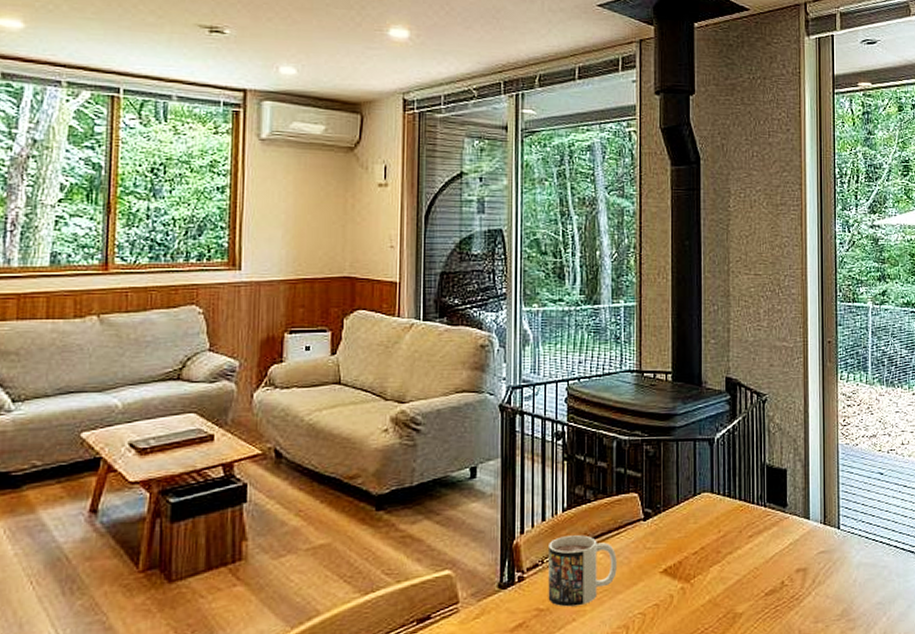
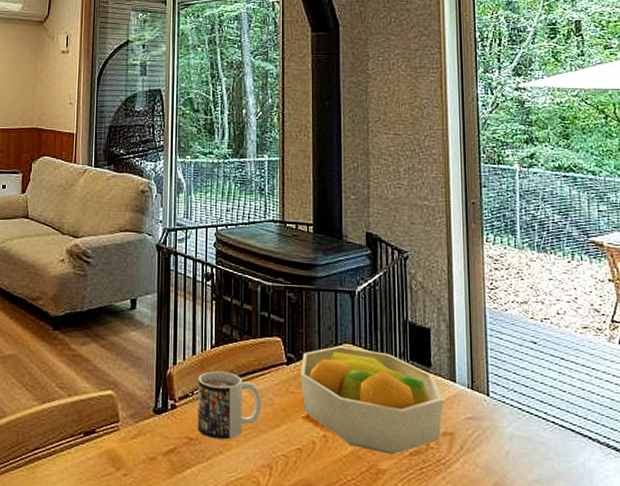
fruit bowl: none [657,495,798,598] -> present [299,345,443,455]

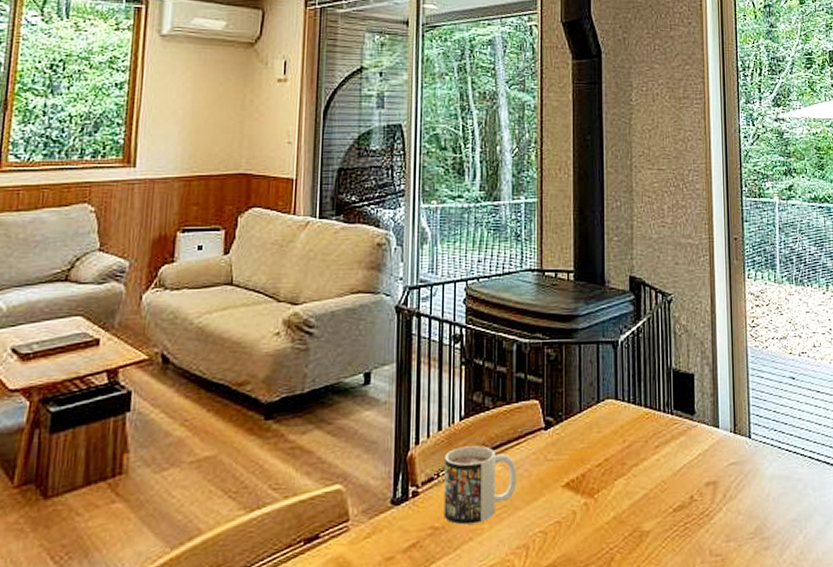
fruit bowl: present [299,345,443,455] -> none [559,402,707,514]

